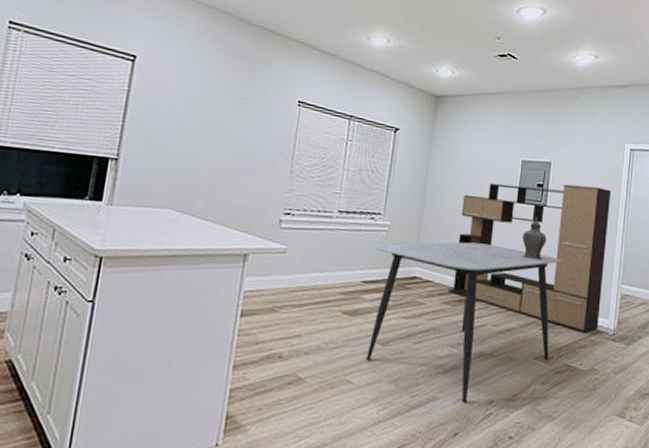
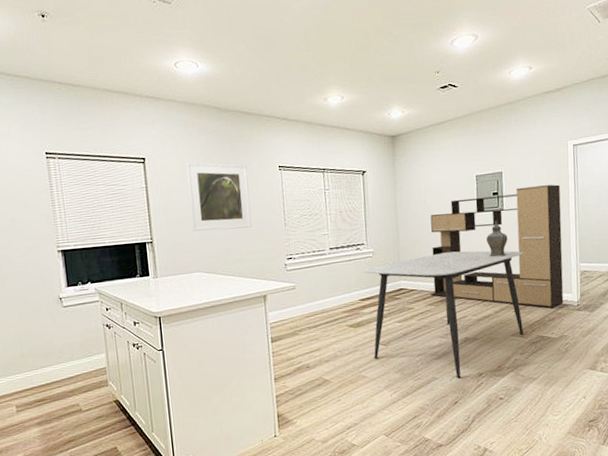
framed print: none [174,72,260,166] -> present [186,161,252,231]

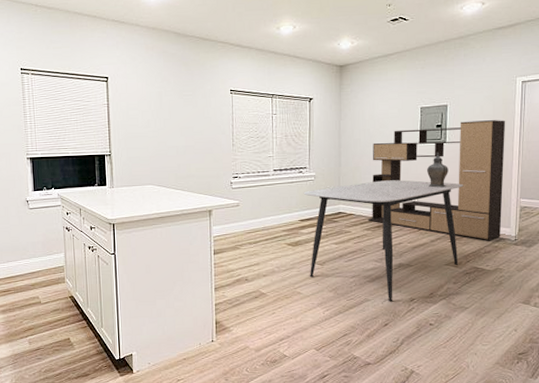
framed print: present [186,161,252,231] -> none [145,82,202,148]

